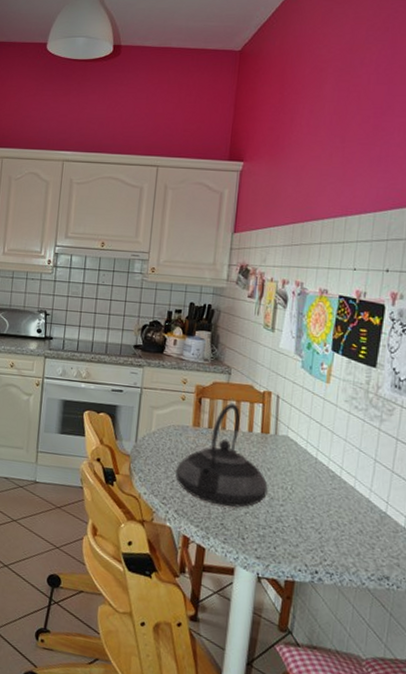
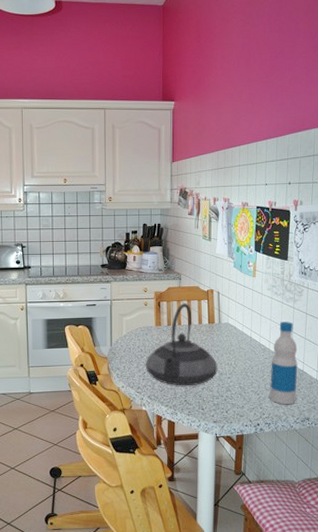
bottle: none [336,445,381,555] -> present [270,322,298,405]

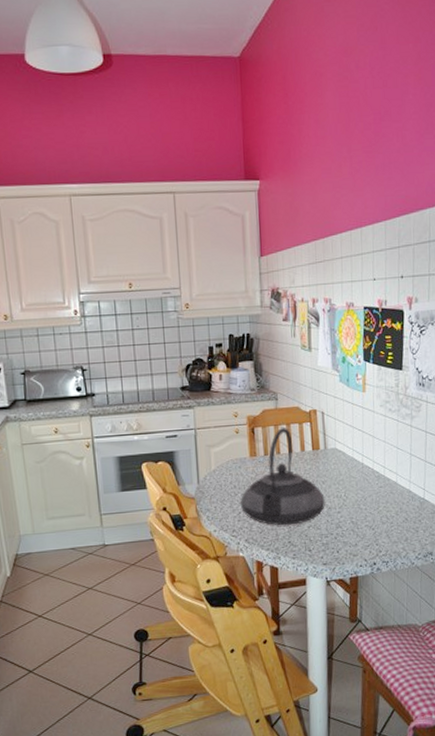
bottle: present [270,322,298,405] -> none [386,442,418,539]

